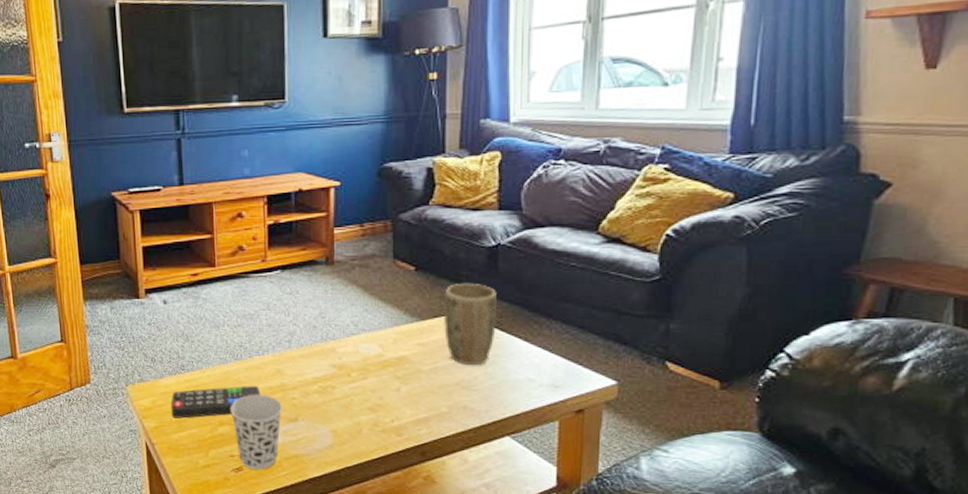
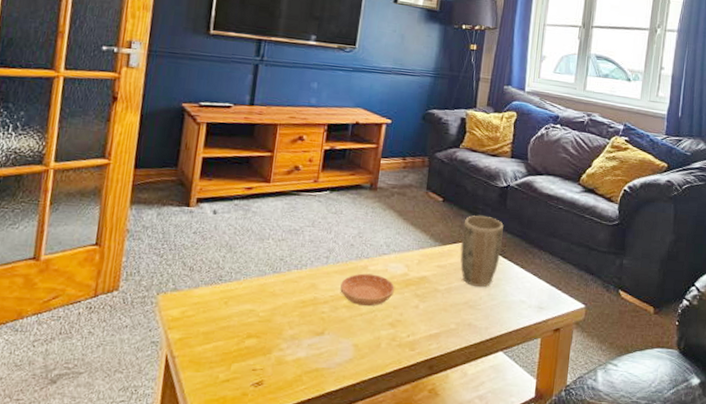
remote control: present [171,386,261,419] -> none [199,298,293,330]
cup: present [231,394,282,470] -> none [261,307,311,384]
saucer: none [308,356,369,391] -> present [340,273,395,307]

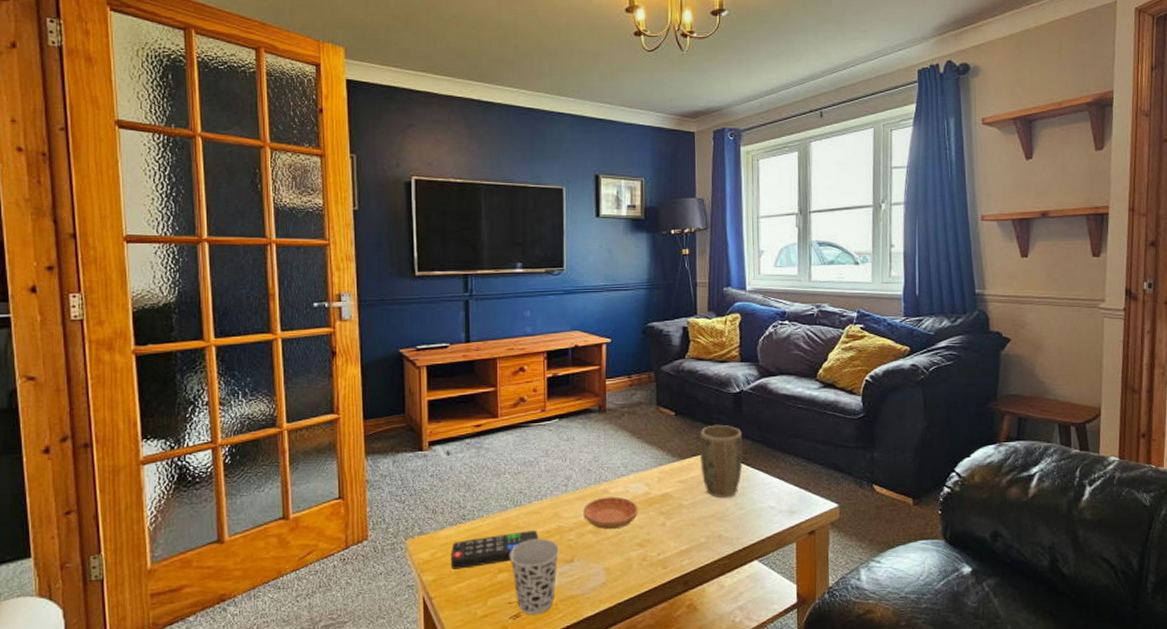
remote control: none [199,298,293,330] -> present [450,531,539,569]
cup: none [261,307,311,384] -> present [510,538,559,615]

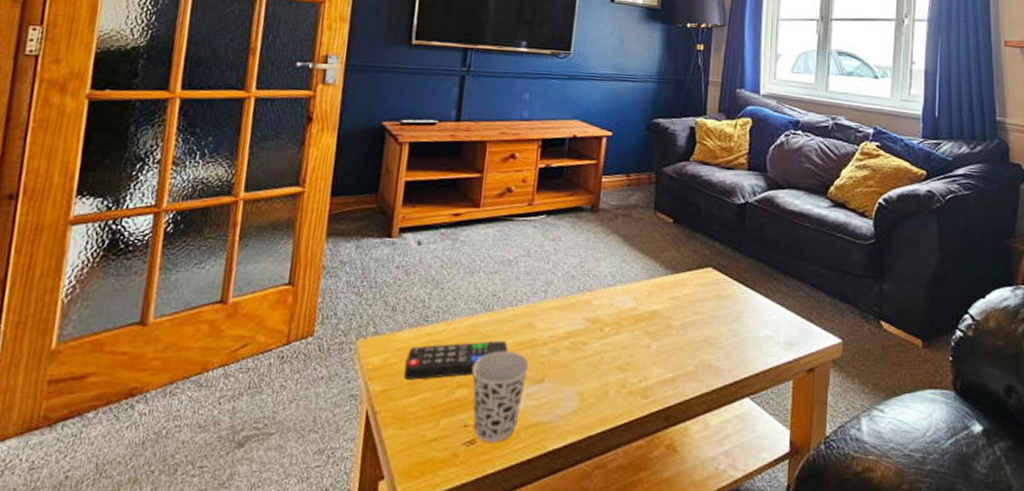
saucer: present [583,496,638,530] -> none [561,309,622,348]
plant pot: present [700,424,744,498] -> none [695,237,743,322]

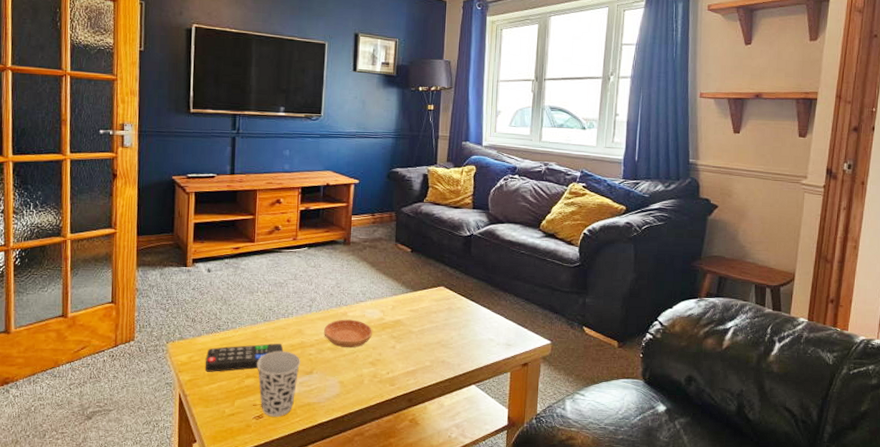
saucer: none [561,309,622,348] -> present [324,319,372,348]

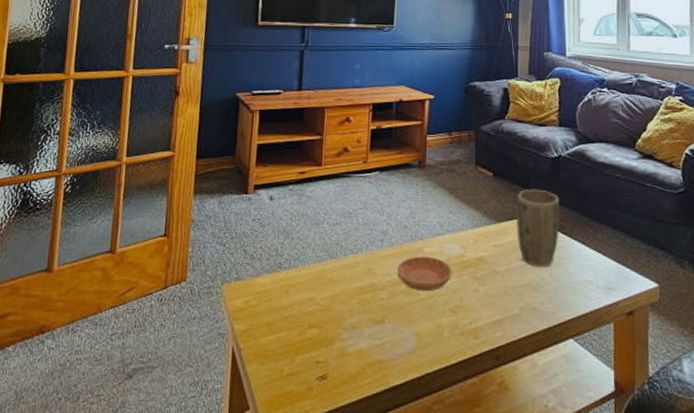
remote control: present [205,343,284,372] -> none [262,285,352,320]
cup: present [257,350,300,417] -> none [321,294,370,378]
plant pot: none [430,263,469,328] -> present [517,189,560,268]

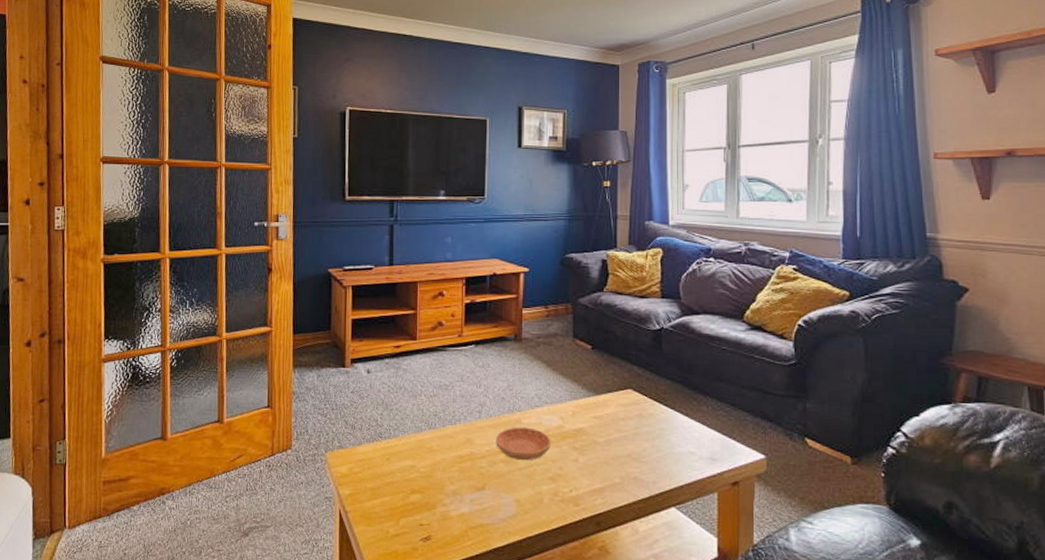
plant pot: present [517,189,560,268] -> none [617,361,663,439]

